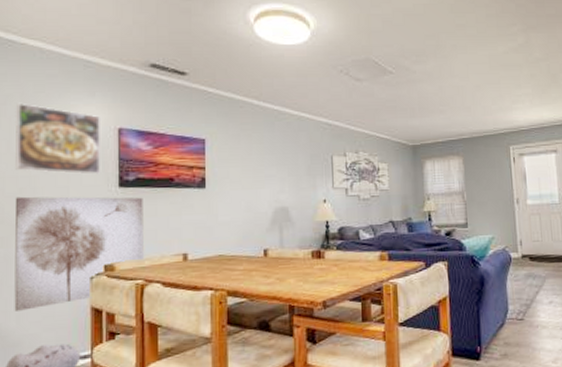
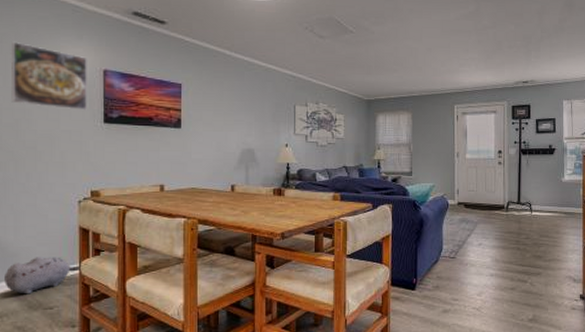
wall art: present [14,196,144,311] -> none [11,126,126,227]

